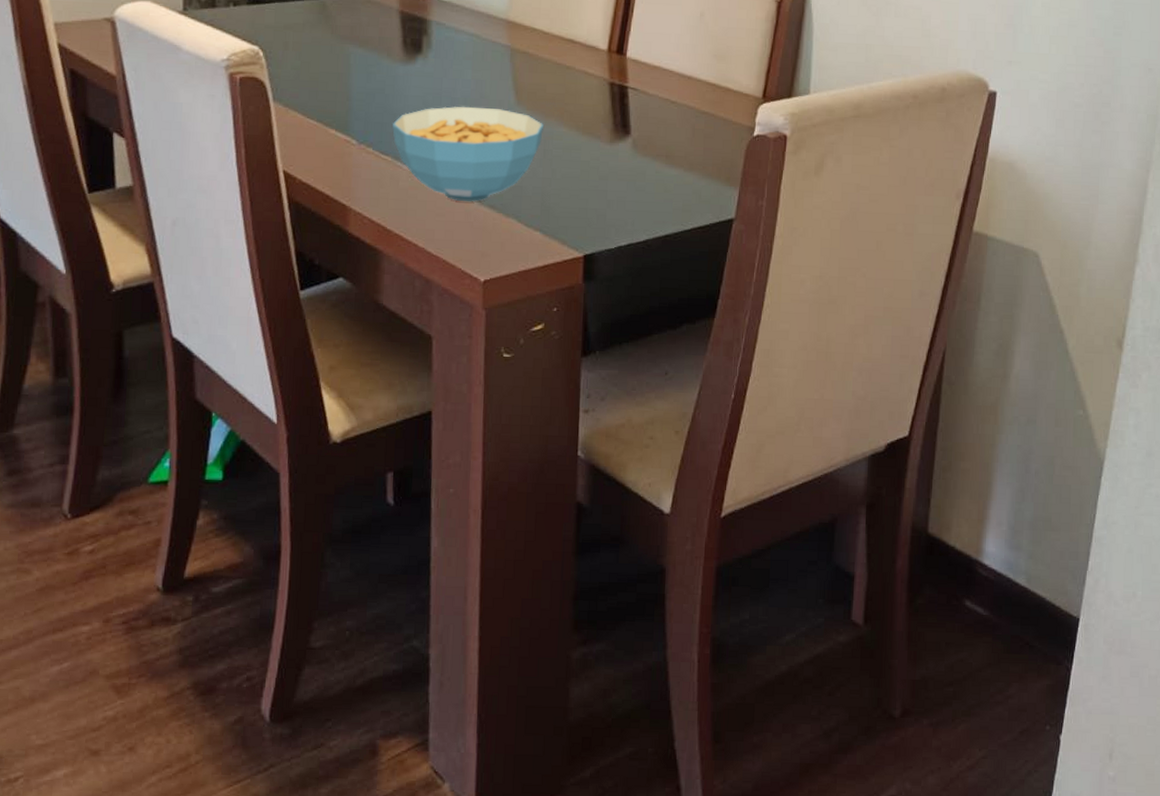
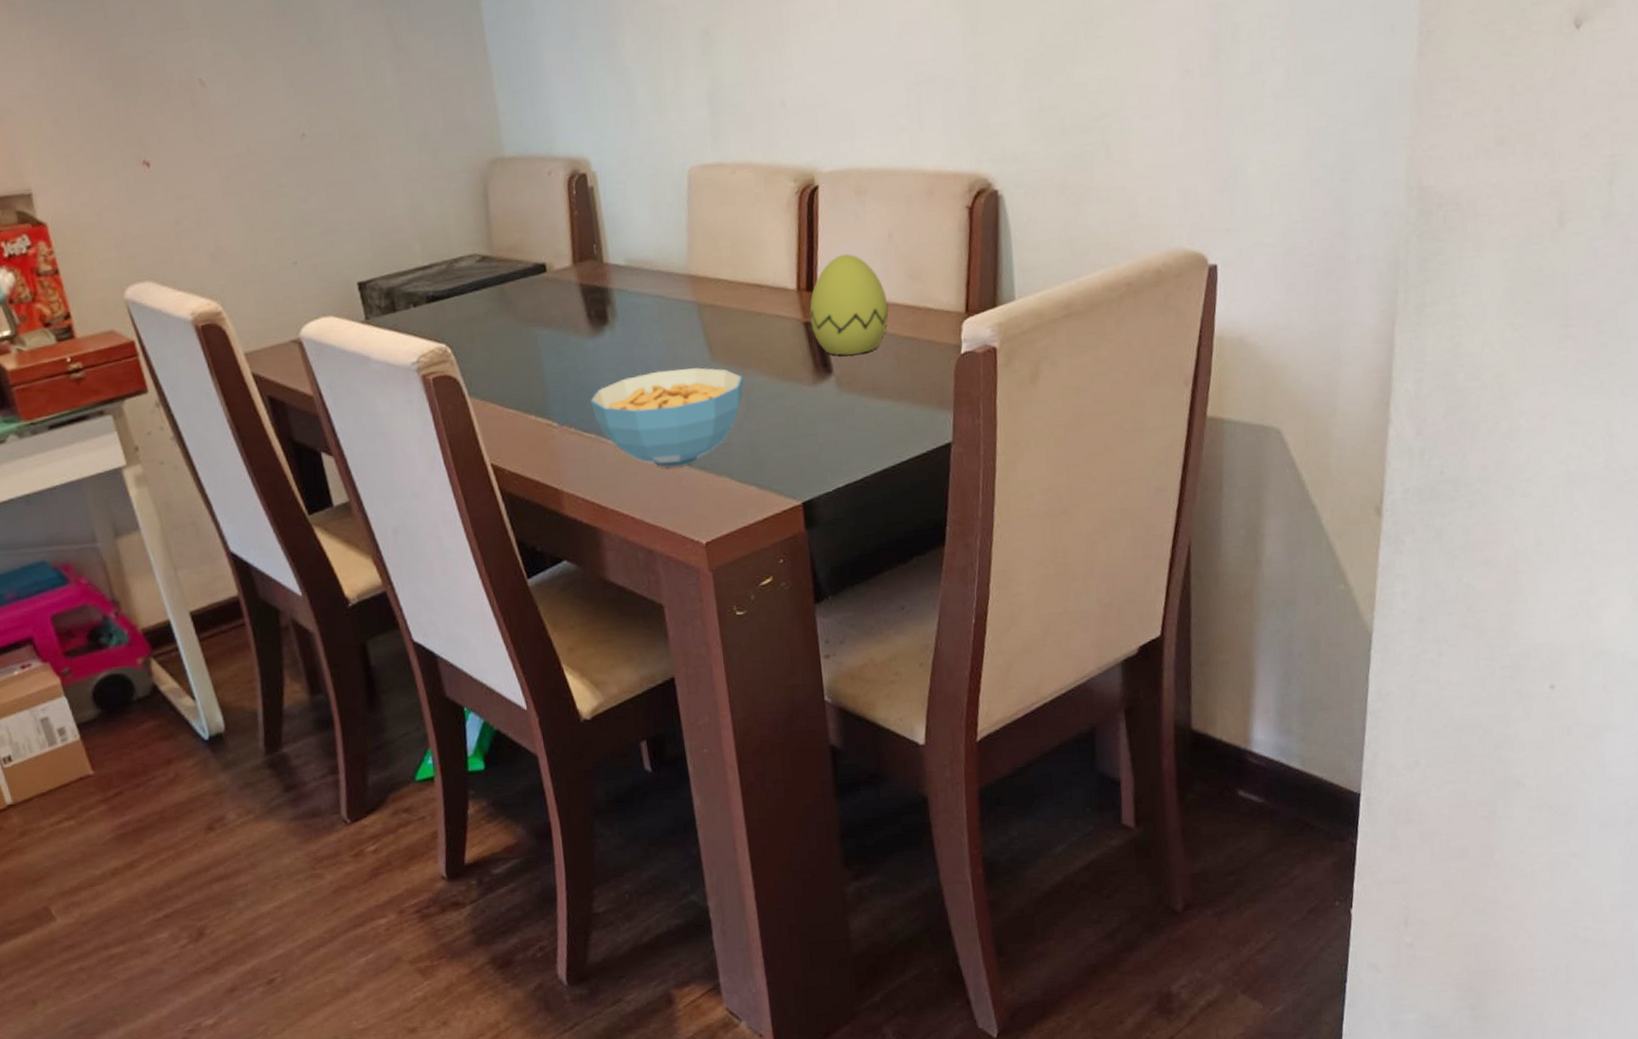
decorative egg: none [616,25,691,121] -> present [809,254,889,356]

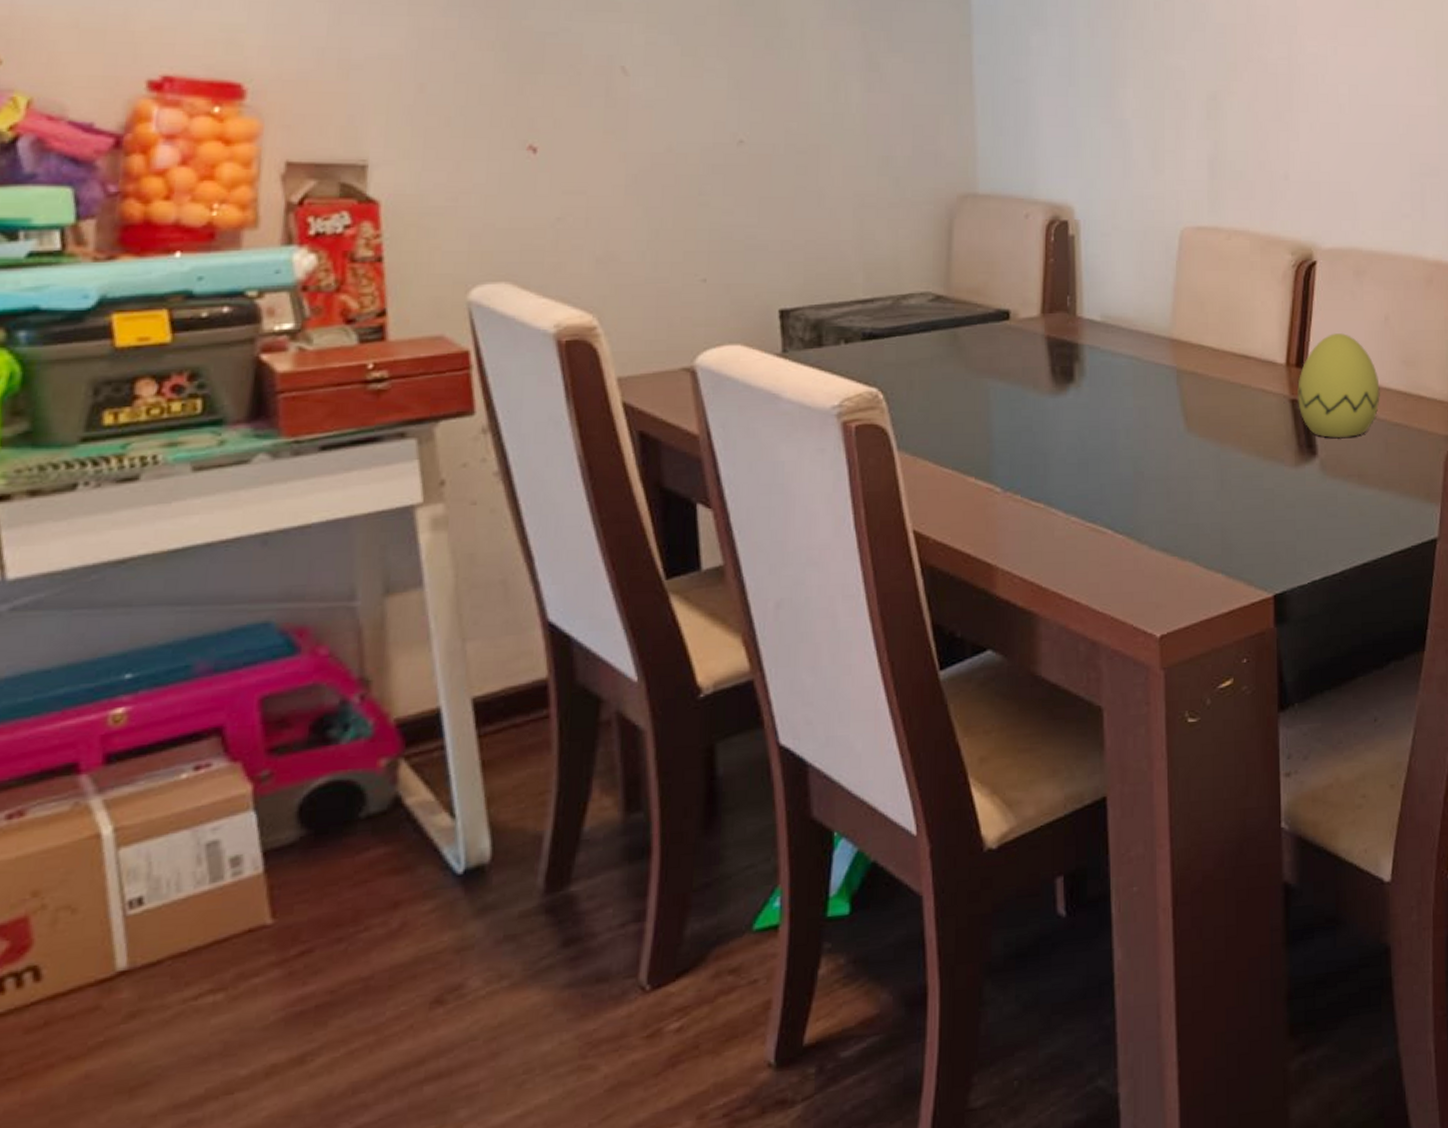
cereal bowl: present [590,367,743,468] -> none [1042,438,1219,547]

